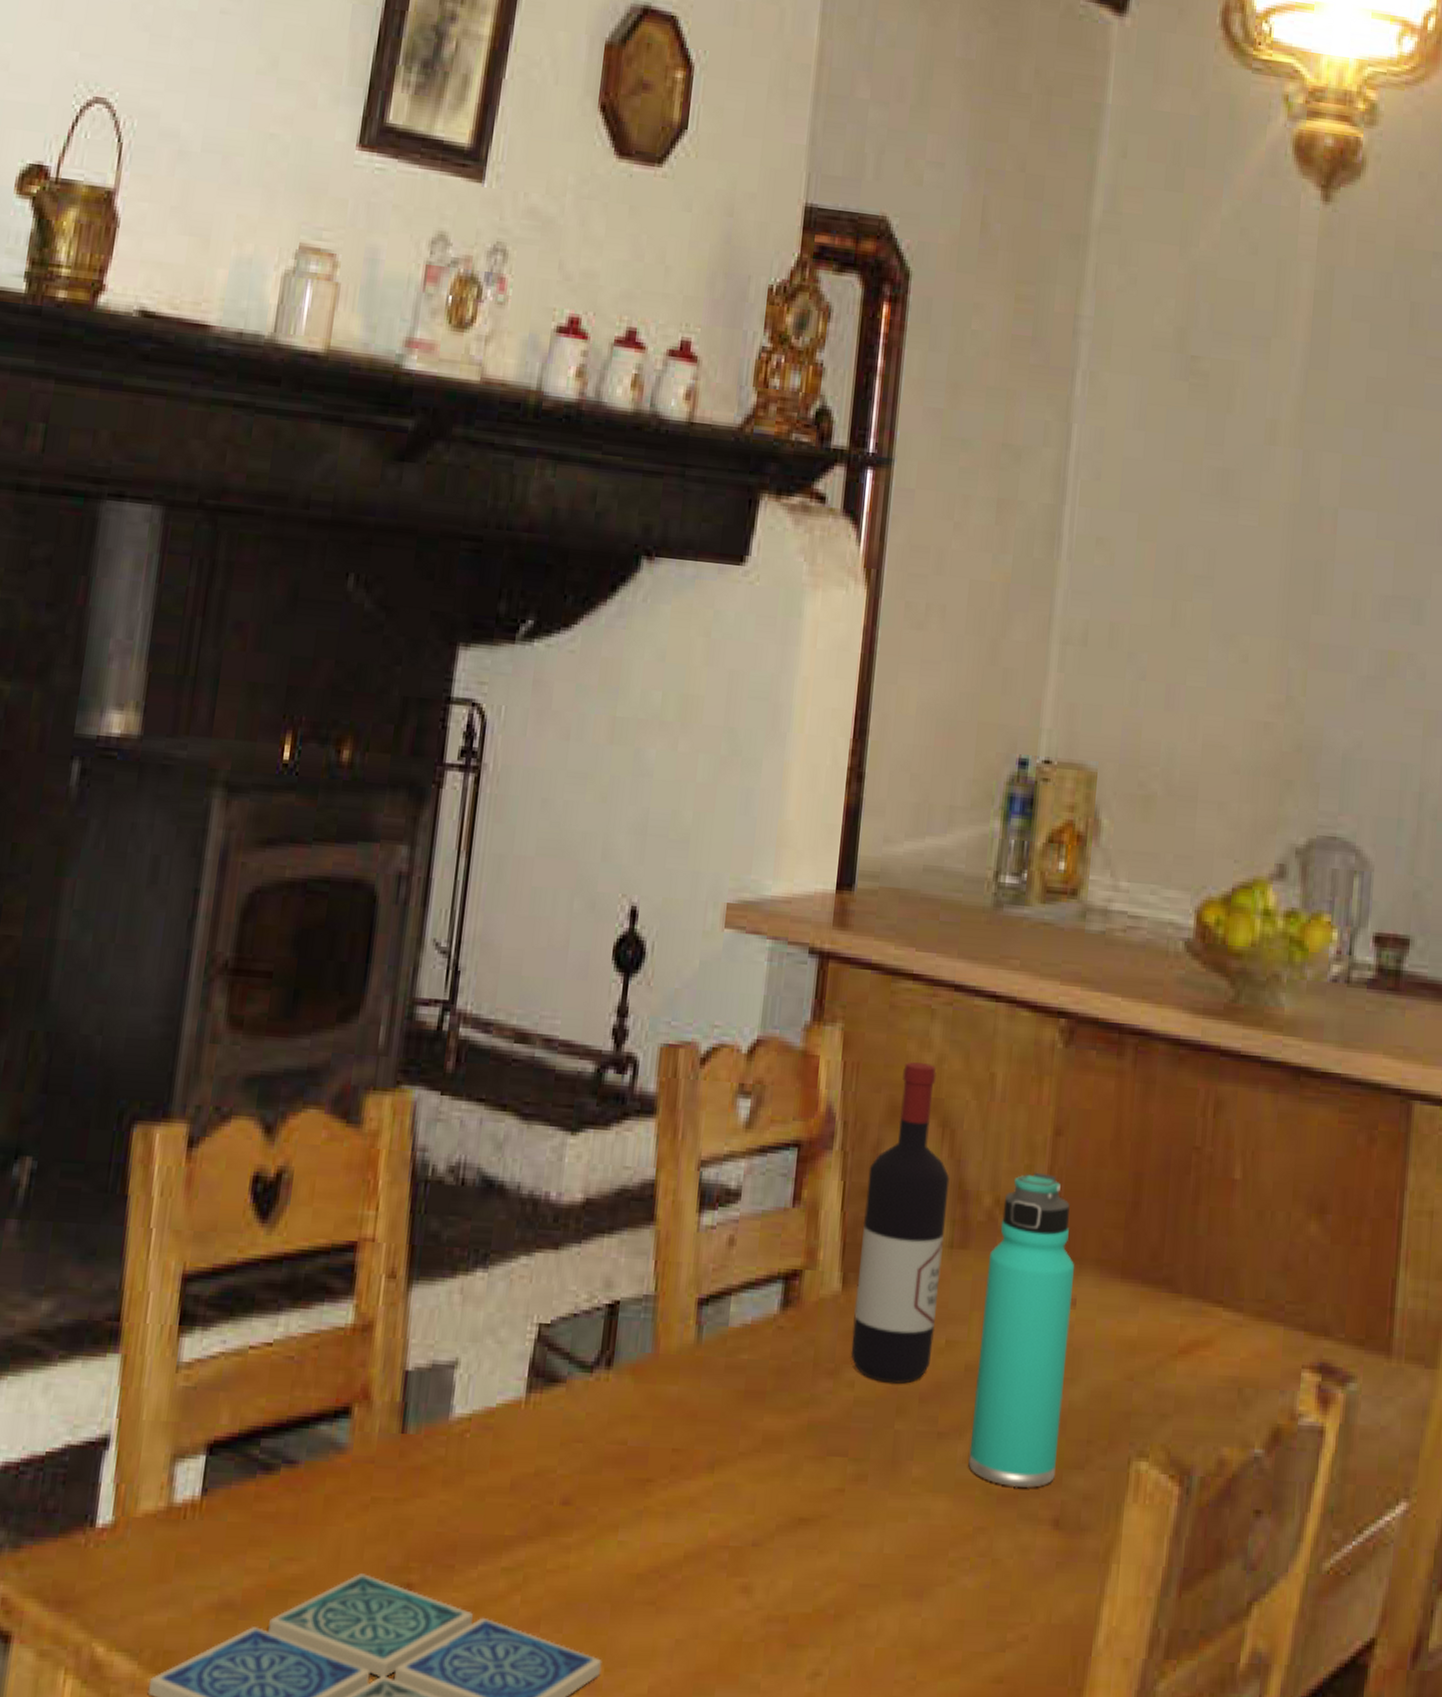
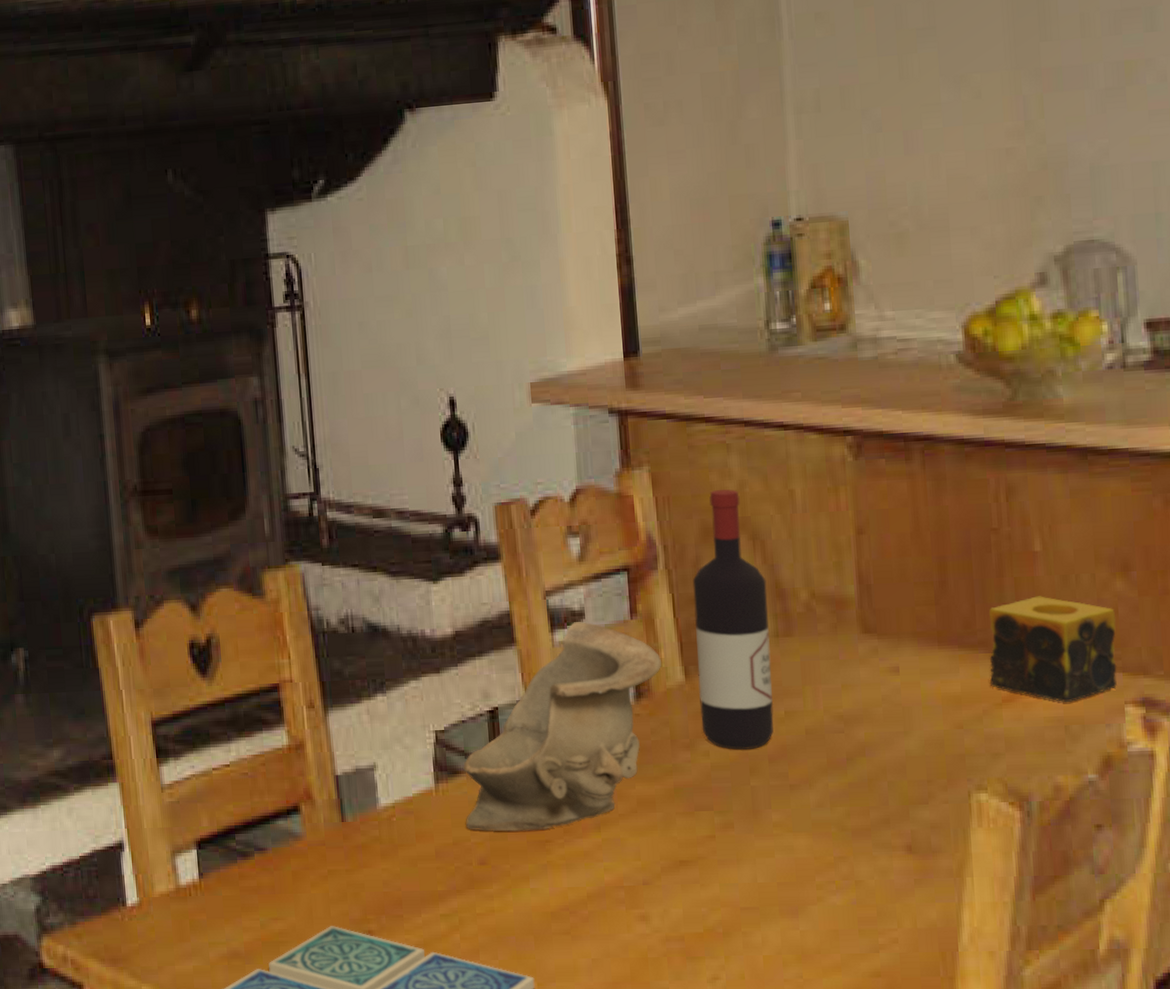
decorative bowl: none [555,1203,819,1466] -> present [463,622,661,832]
thermos bottle: present [968,1172,1075,1488] -> none [812,566,902,824]
candle: none [1168,1231,1305,1361] -> present [988,596,1117,703]

